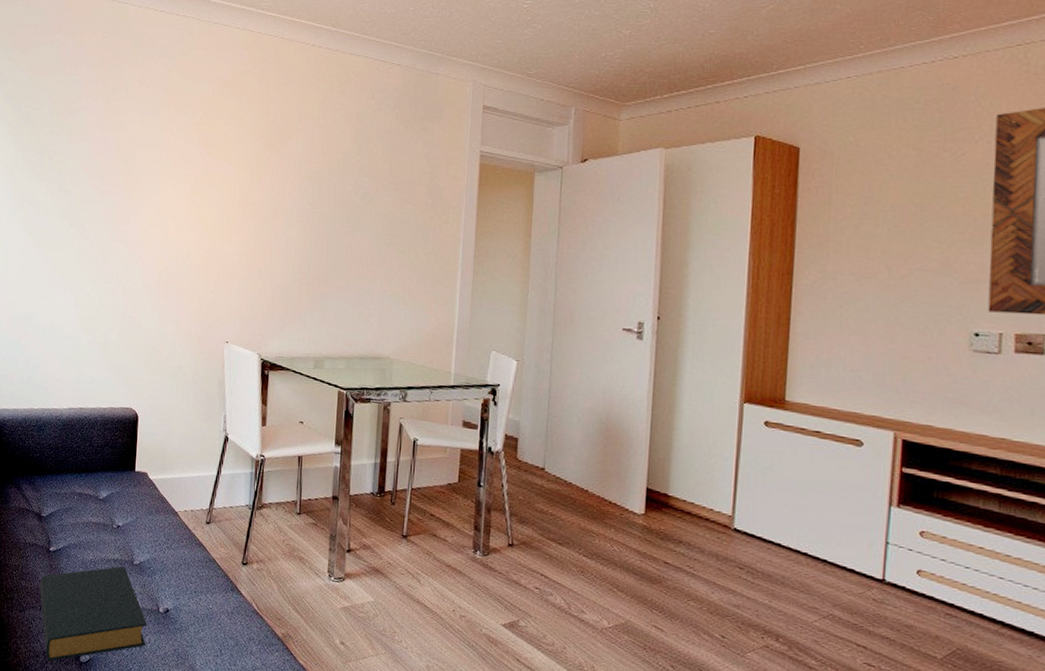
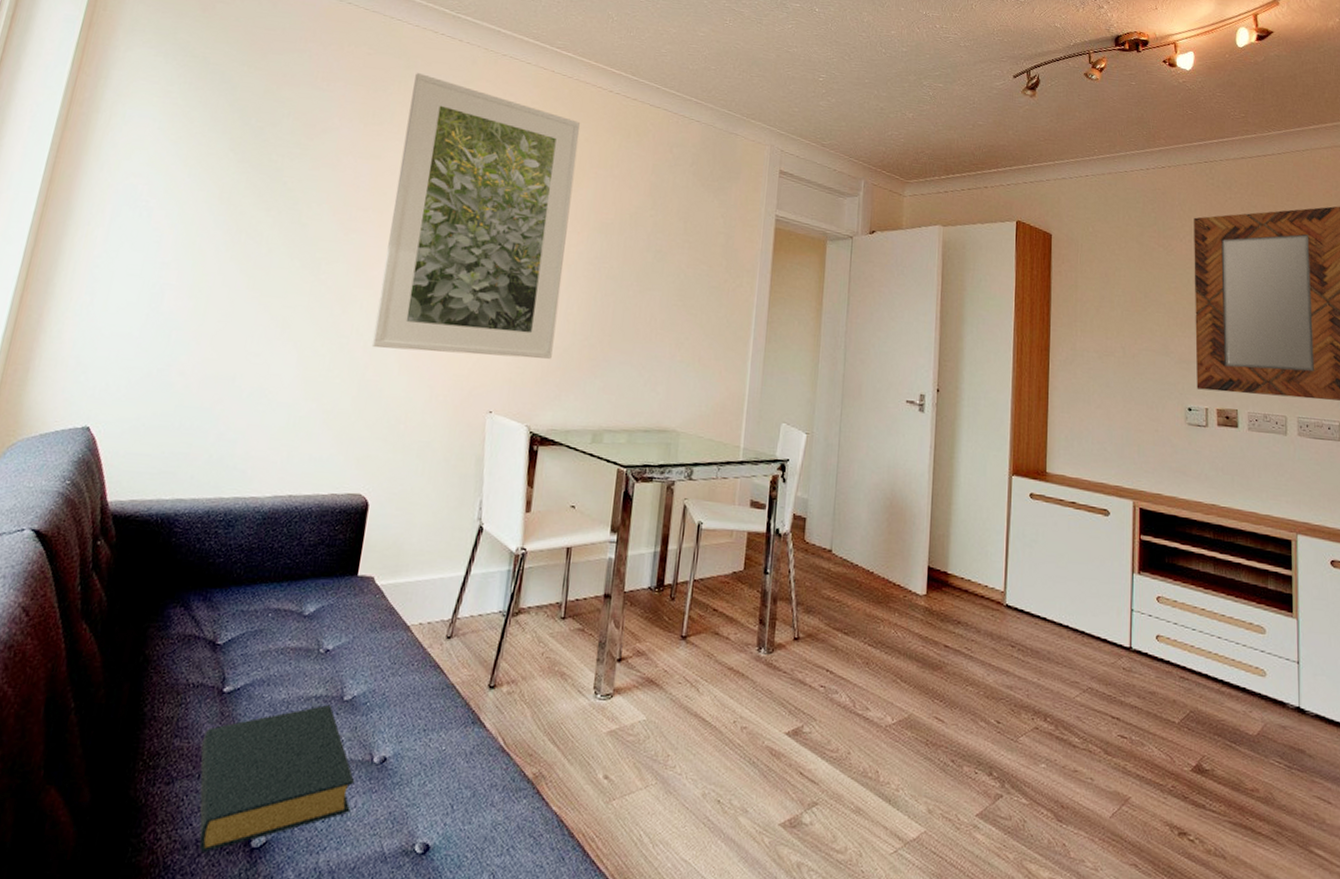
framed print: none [129,50,288,296] -> present [371,73,581,359]

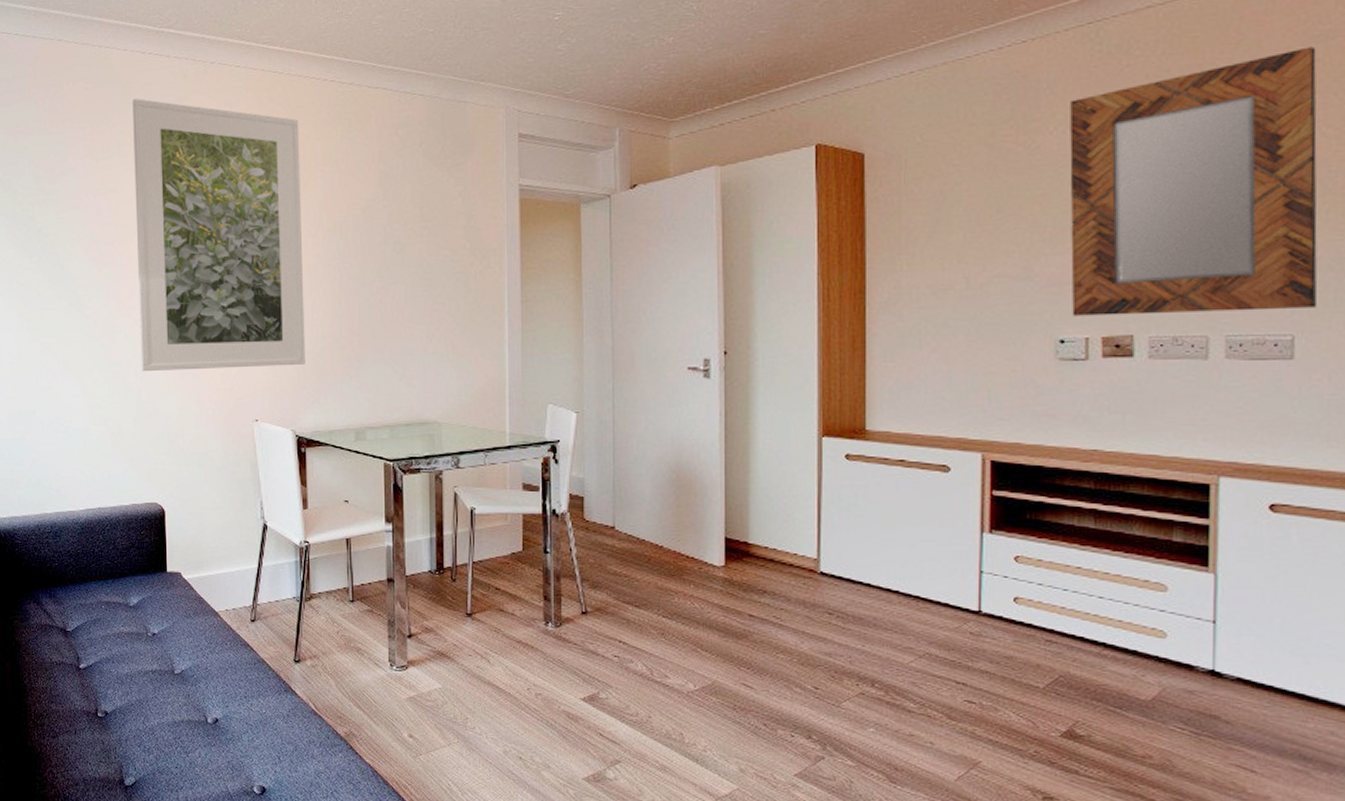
hardback book: present [199,704,355,852] -> none [72,677,196,788]

